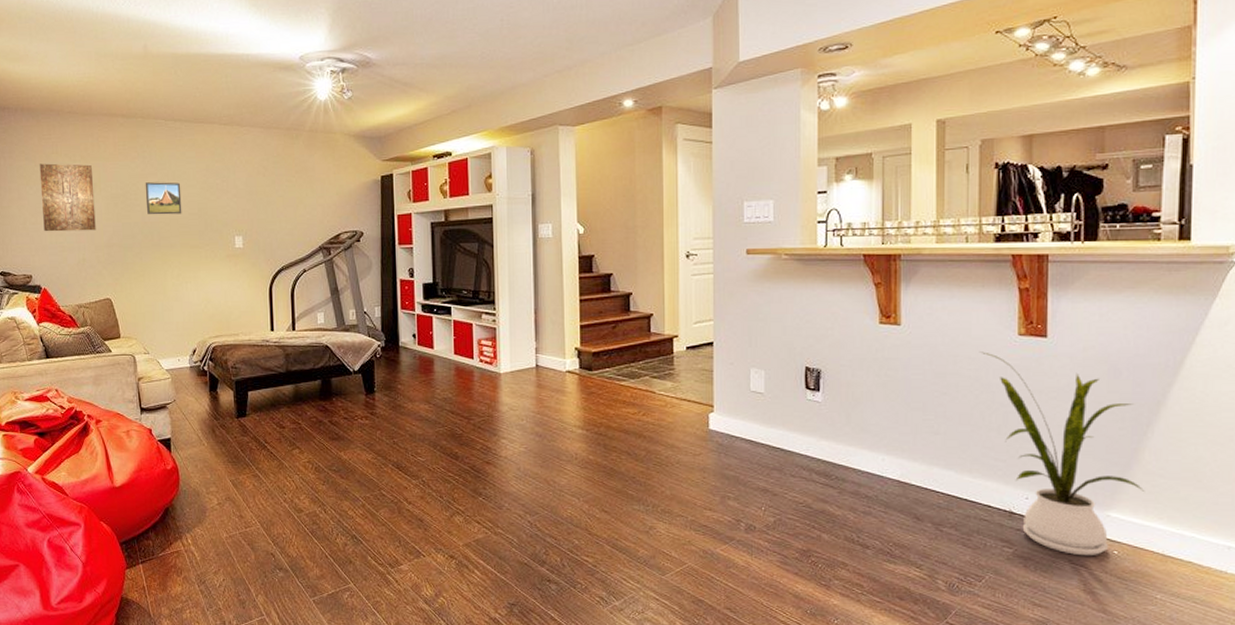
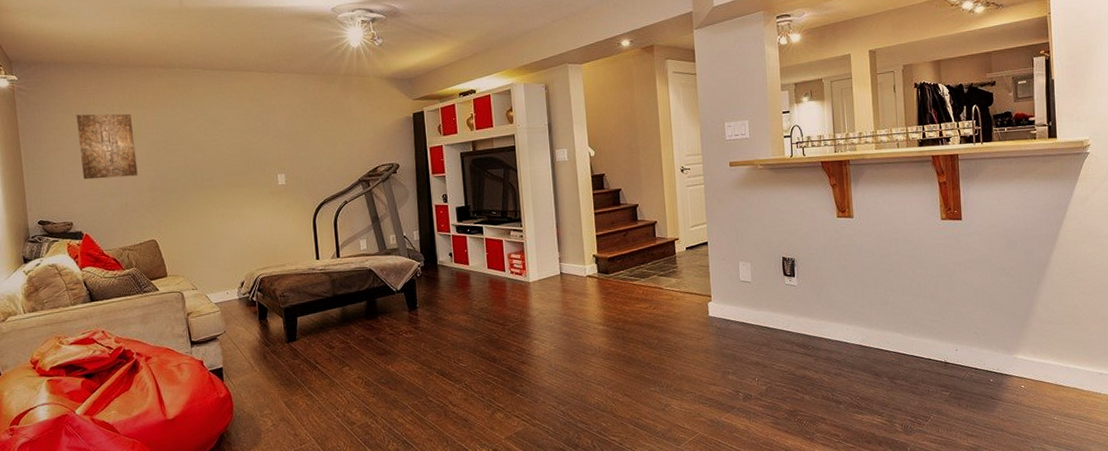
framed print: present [145,182,182,215] -> none [186,127,224,158]
house plant: present [979,351,1145,556] -> none [913,235,1040,392]

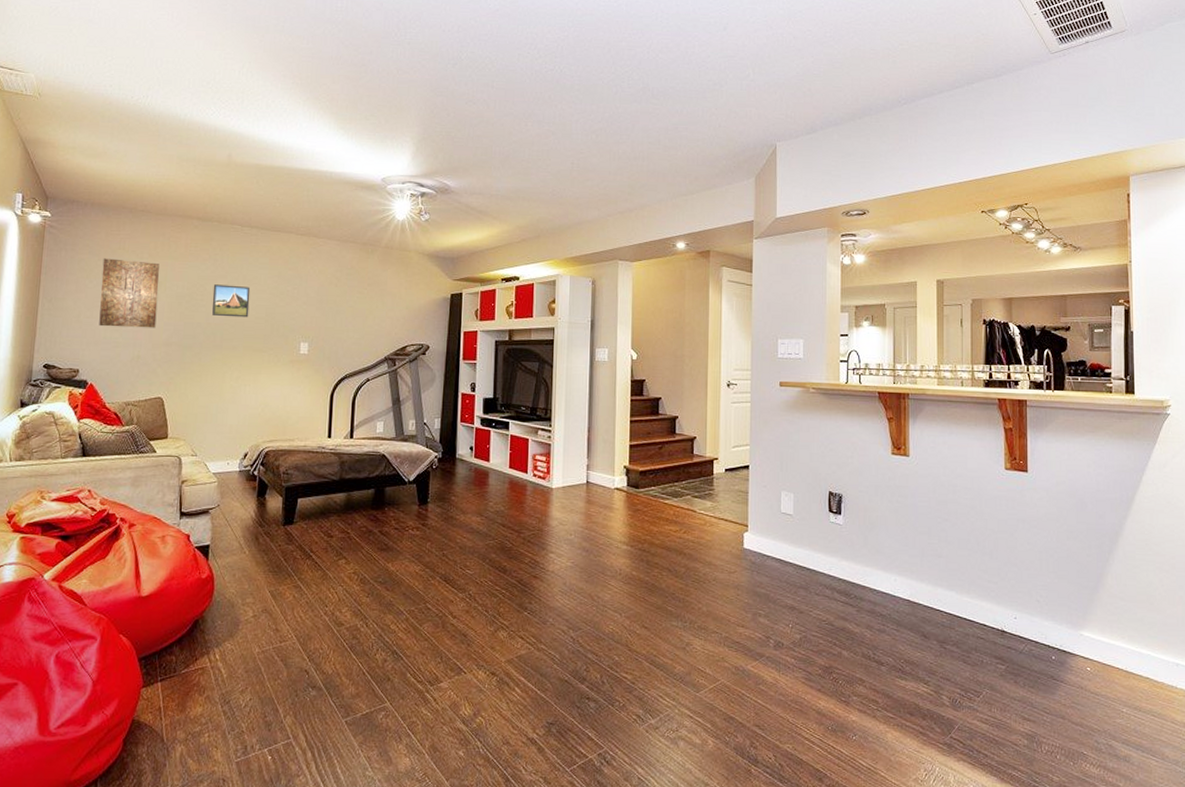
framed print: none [186,127,224,158] -> present [212,284,251,318]

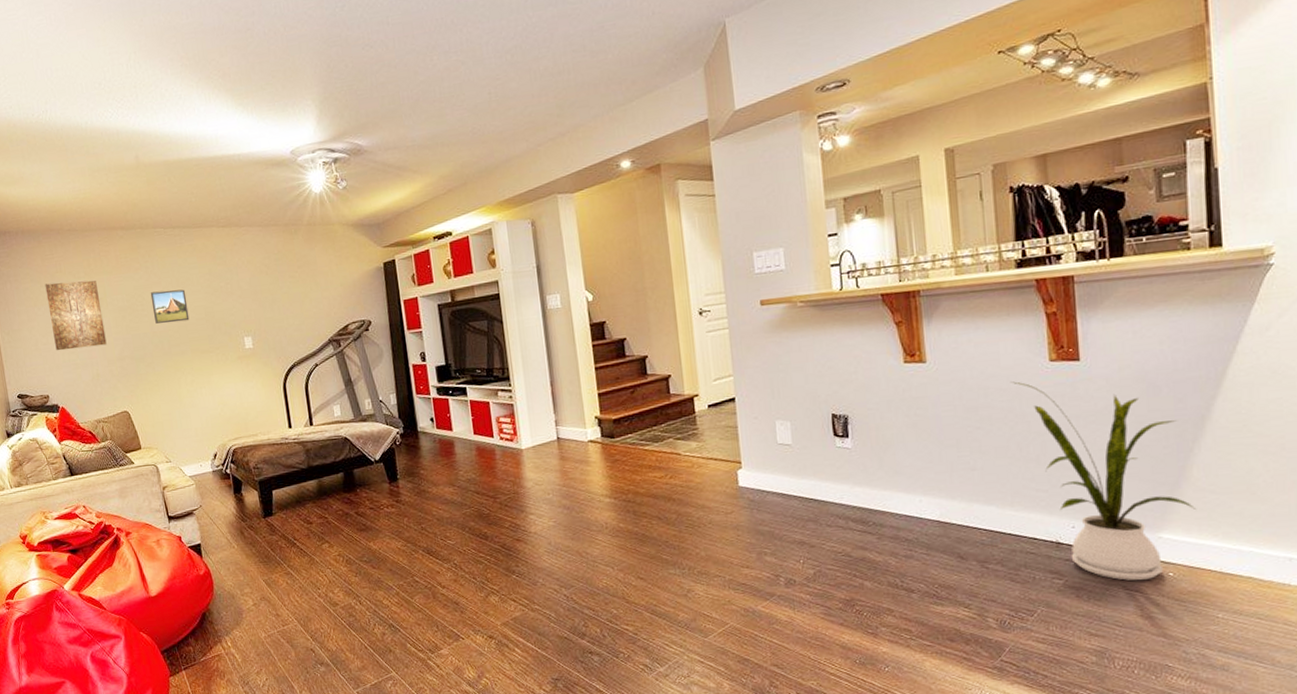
house plant: none [974,483,1110,673] -> present [1010,381,1197,581]

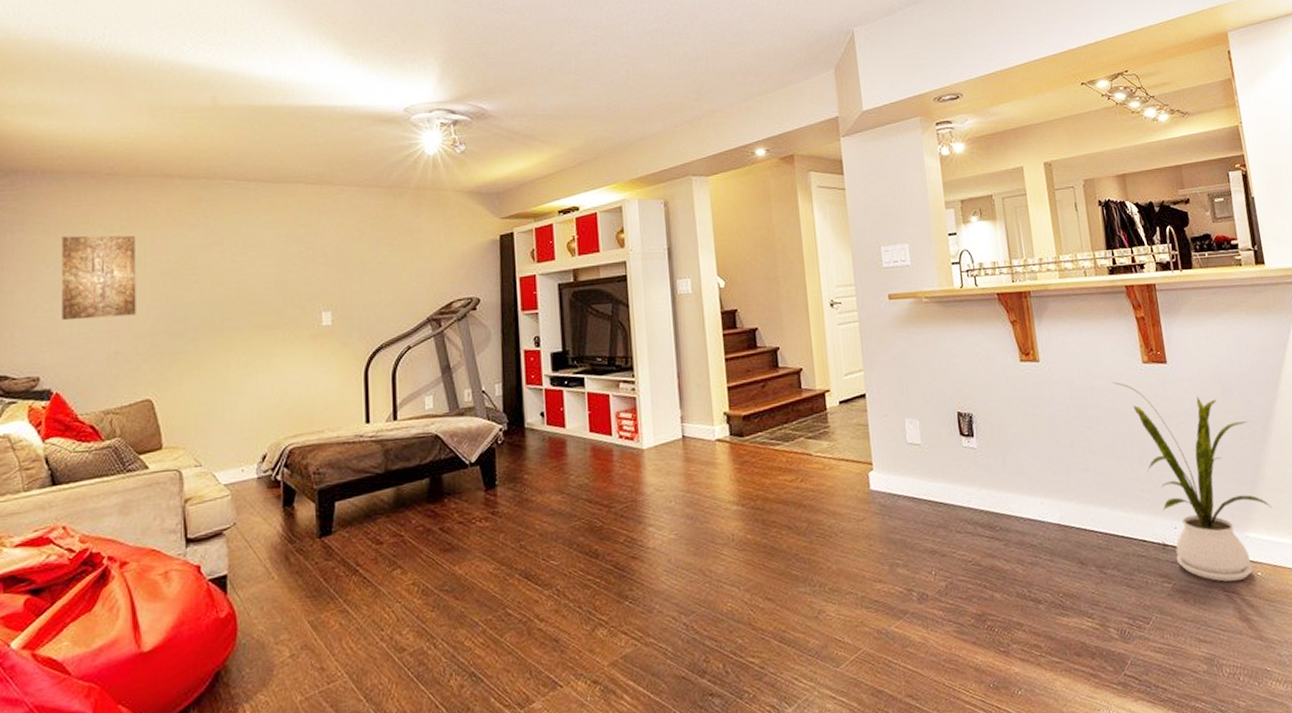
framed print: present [150,289,190,324] -> none [206,252,254,292]

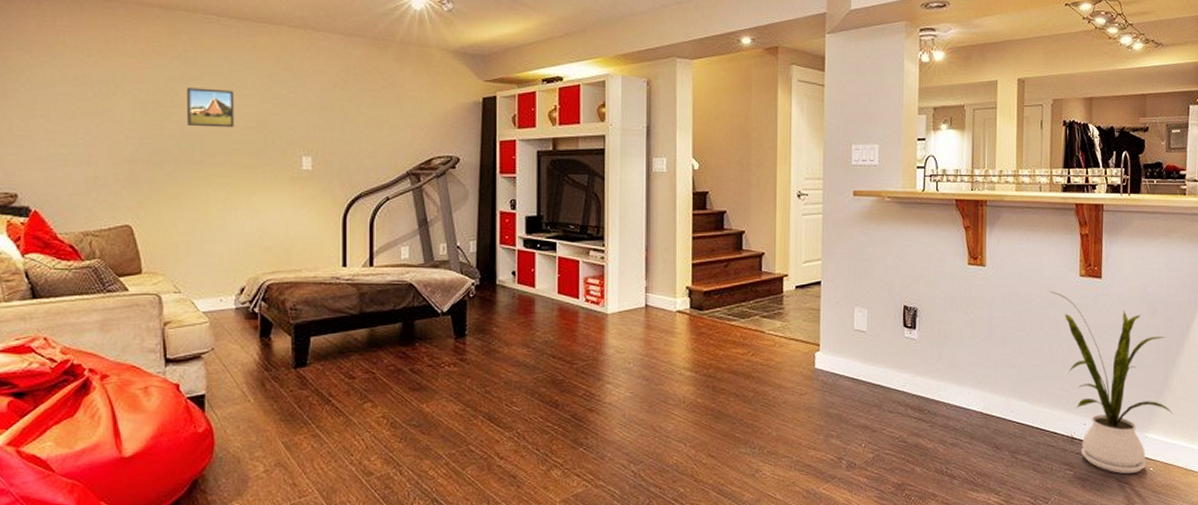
wall art: present [61,235,136,321] -> none [37,56,115,142]
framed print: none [206,252,254,292] -> present [186,88,235,128]

